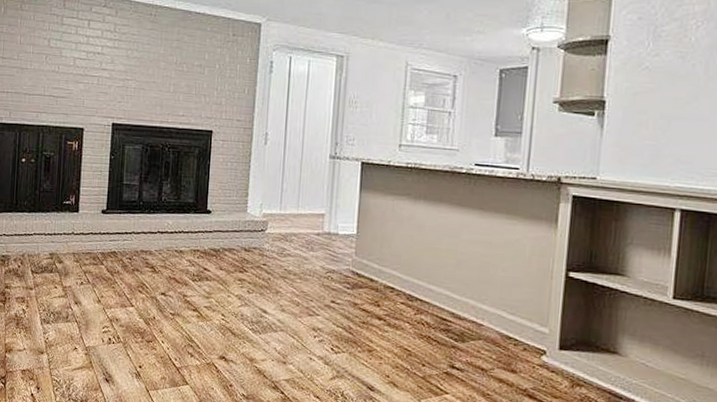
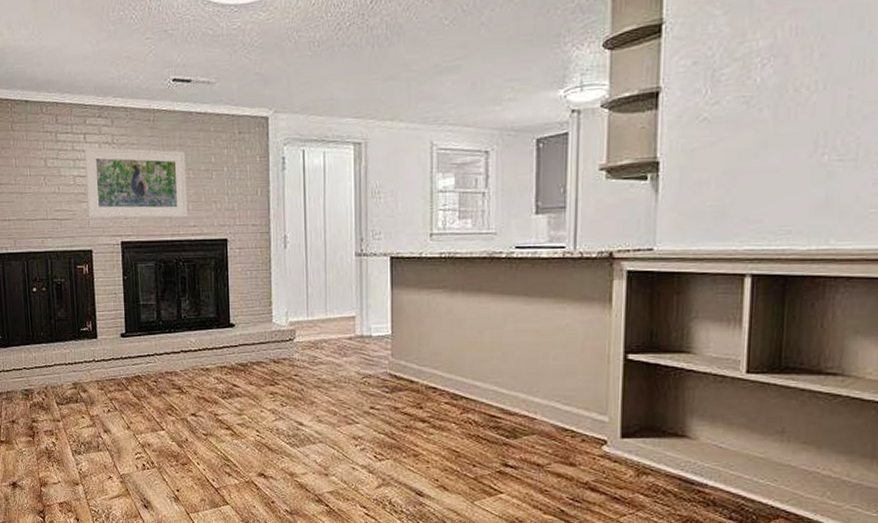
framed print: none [84,33,182,107] -> present [84,147,188,218]

